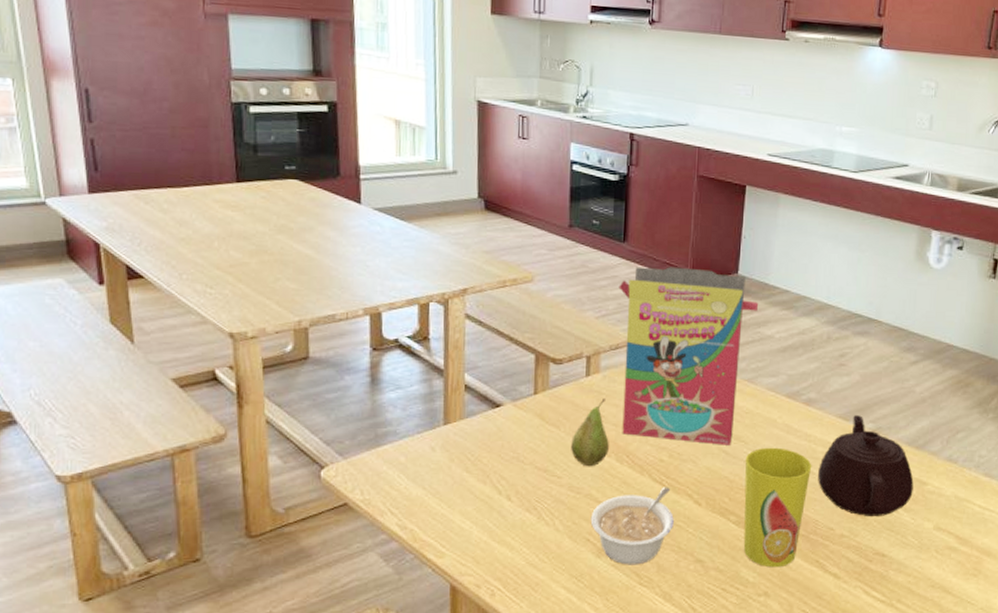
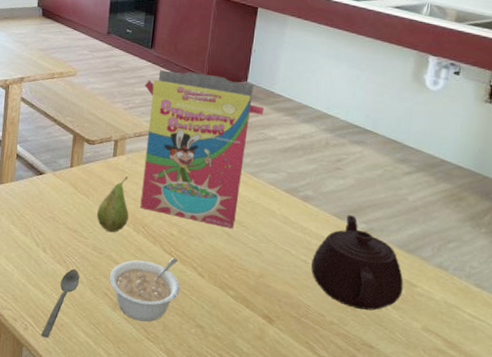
spoon: none [513,515,555,602] -> present [41,268,80,338]
cup: present [743,447,812,568] -> none [240,234,307,343]

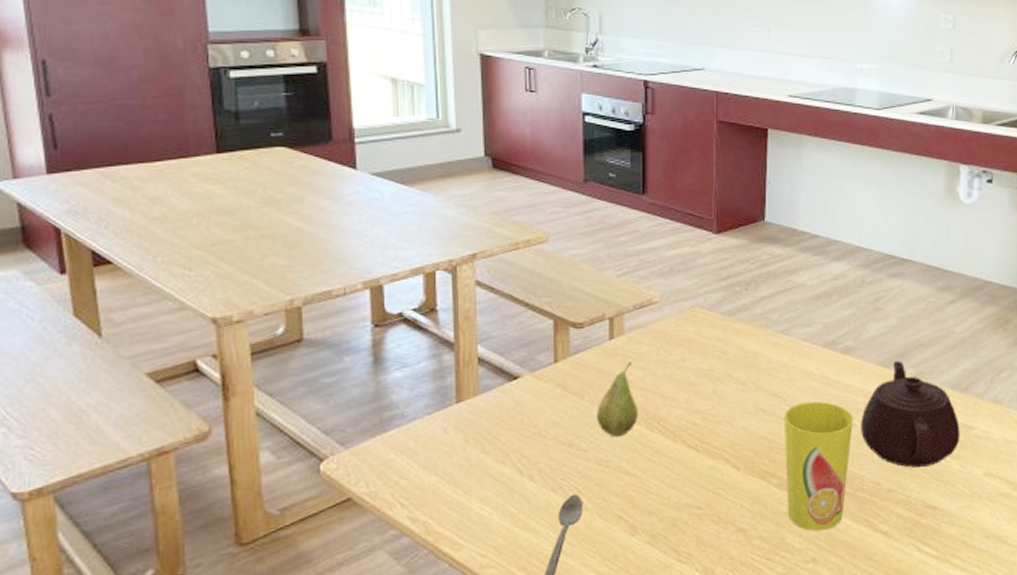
legume: present [109,257,180,322] -> none [622,452,712,542]
cereal box: present [140,70,265,229] -> none [640,217,789,403]
cup: none [240,234,307,343] -> present [783,401,854,531]

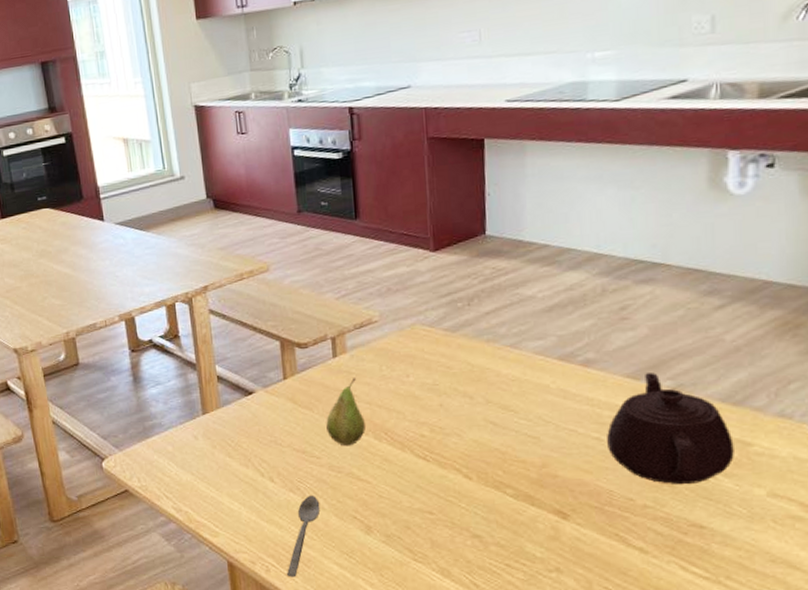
cup: present [783,401,854,531] -> none [517,414,599,542]

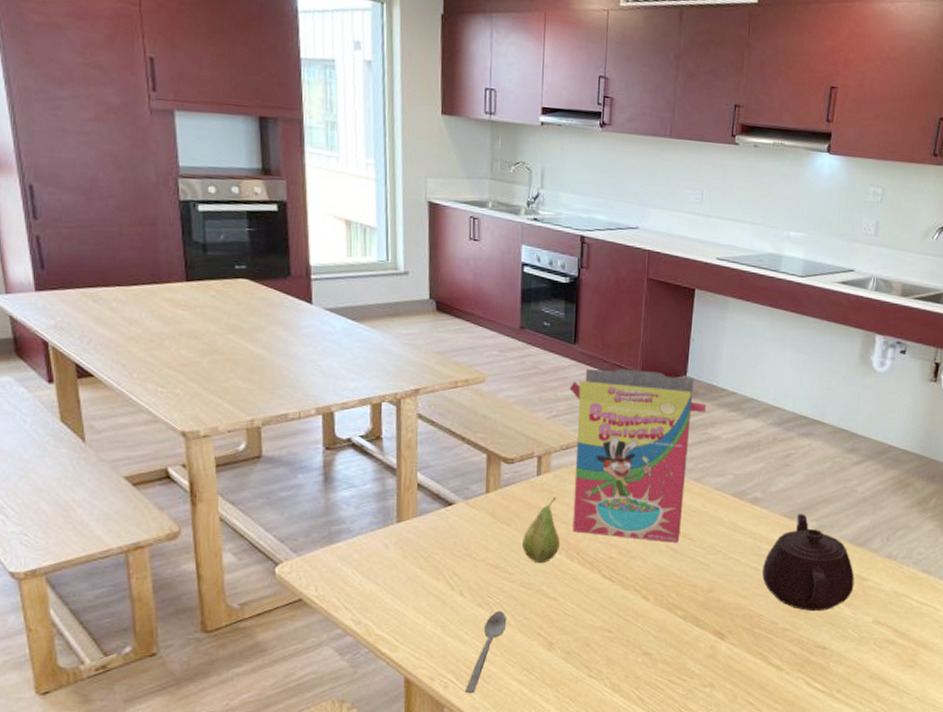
cereal box: none [356,234,514,416] -> present [569,368,707,543]

